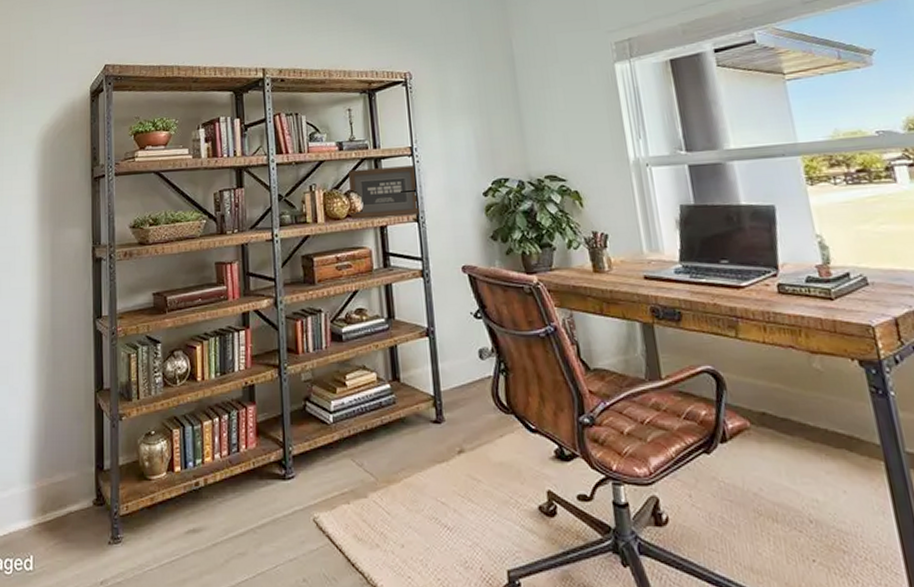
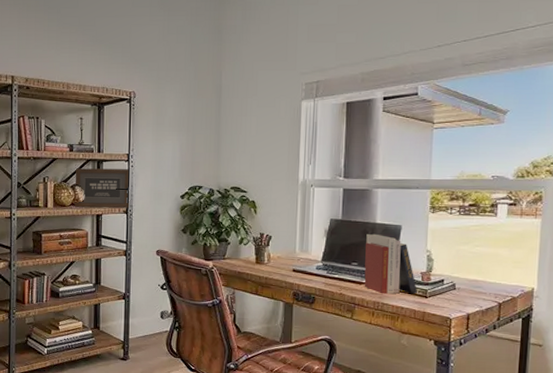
books: none [731,219,817,300] -> present [364,233,417,295]

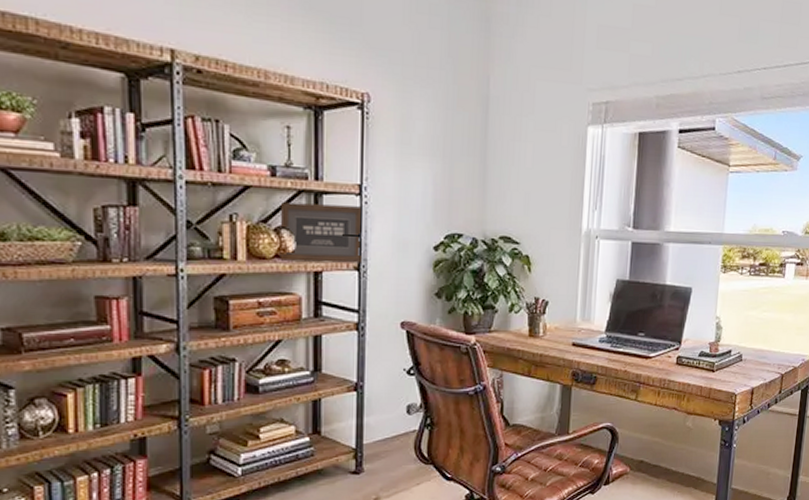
books: present [364,233,417,295] -> none [650,297,705,370]

